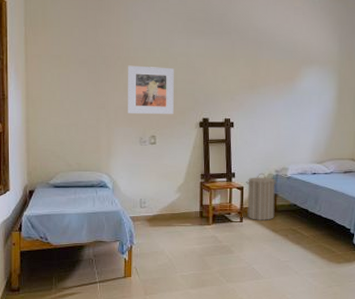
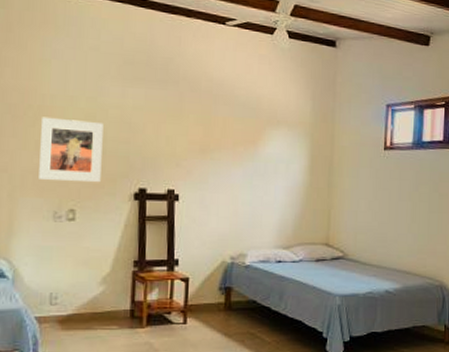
laundry hamper: present [246,172,276,220] -> none [192,259,232,322]

